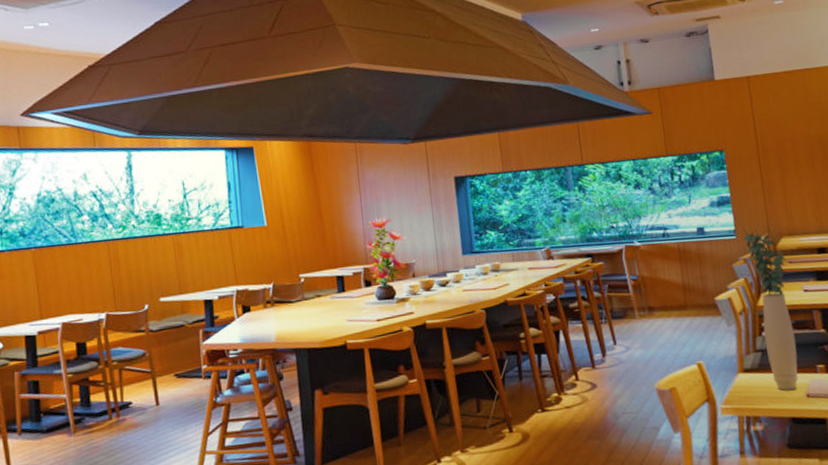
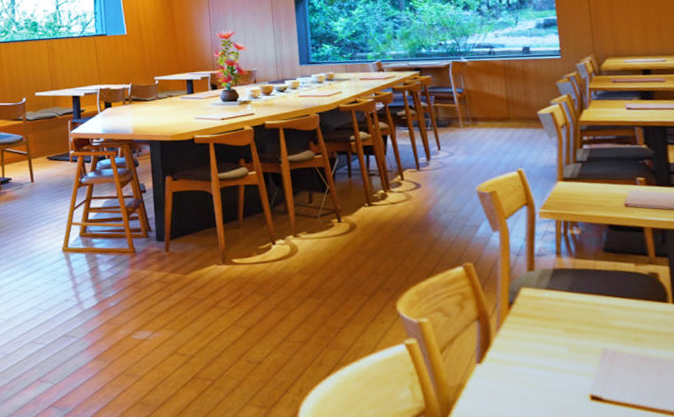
vase: present [743,228,799,391] -> none [568,48,618,200]

